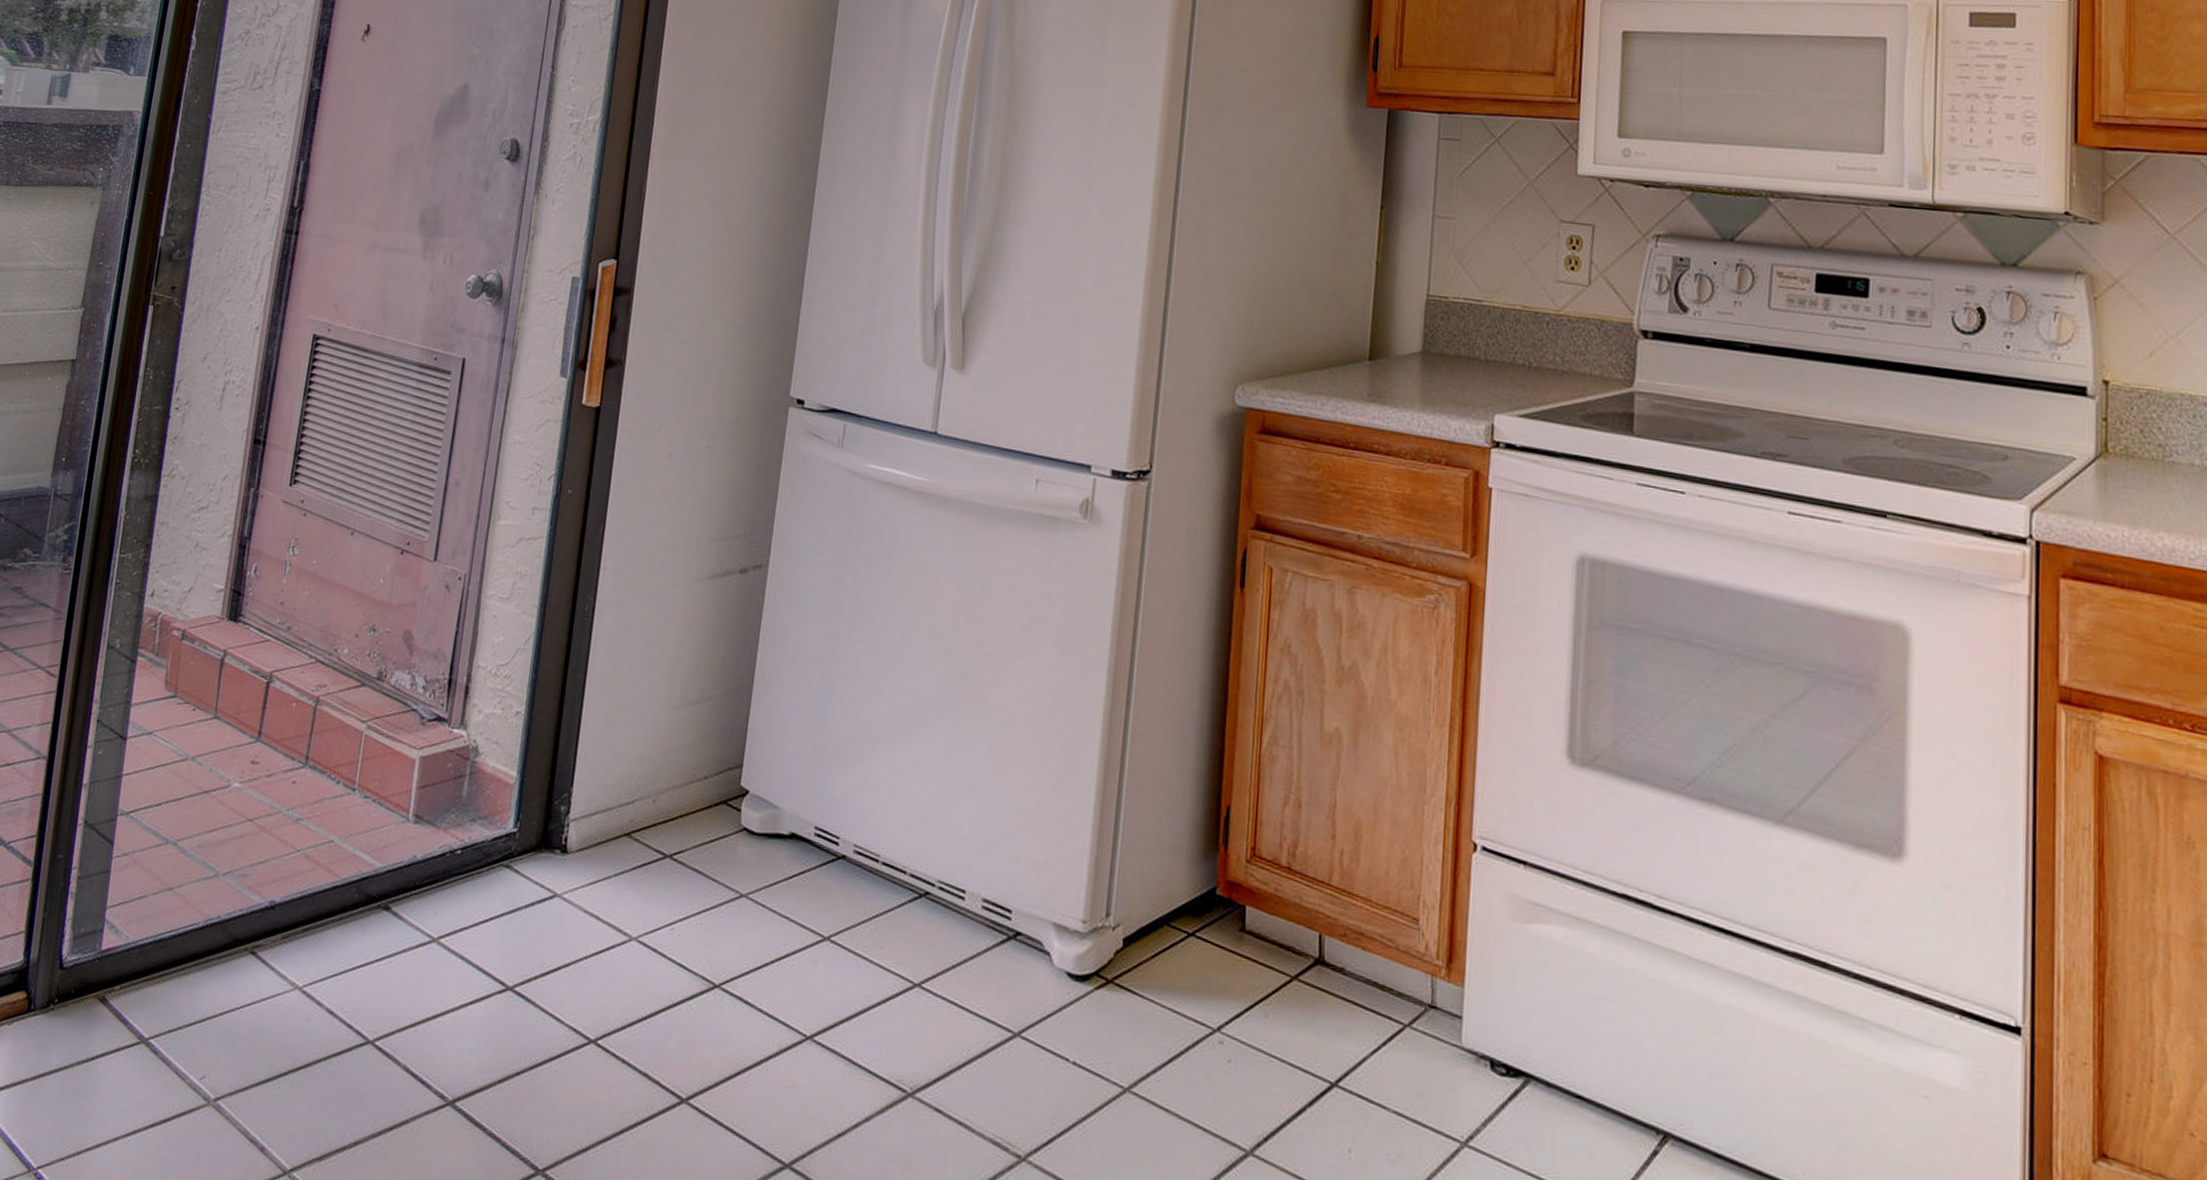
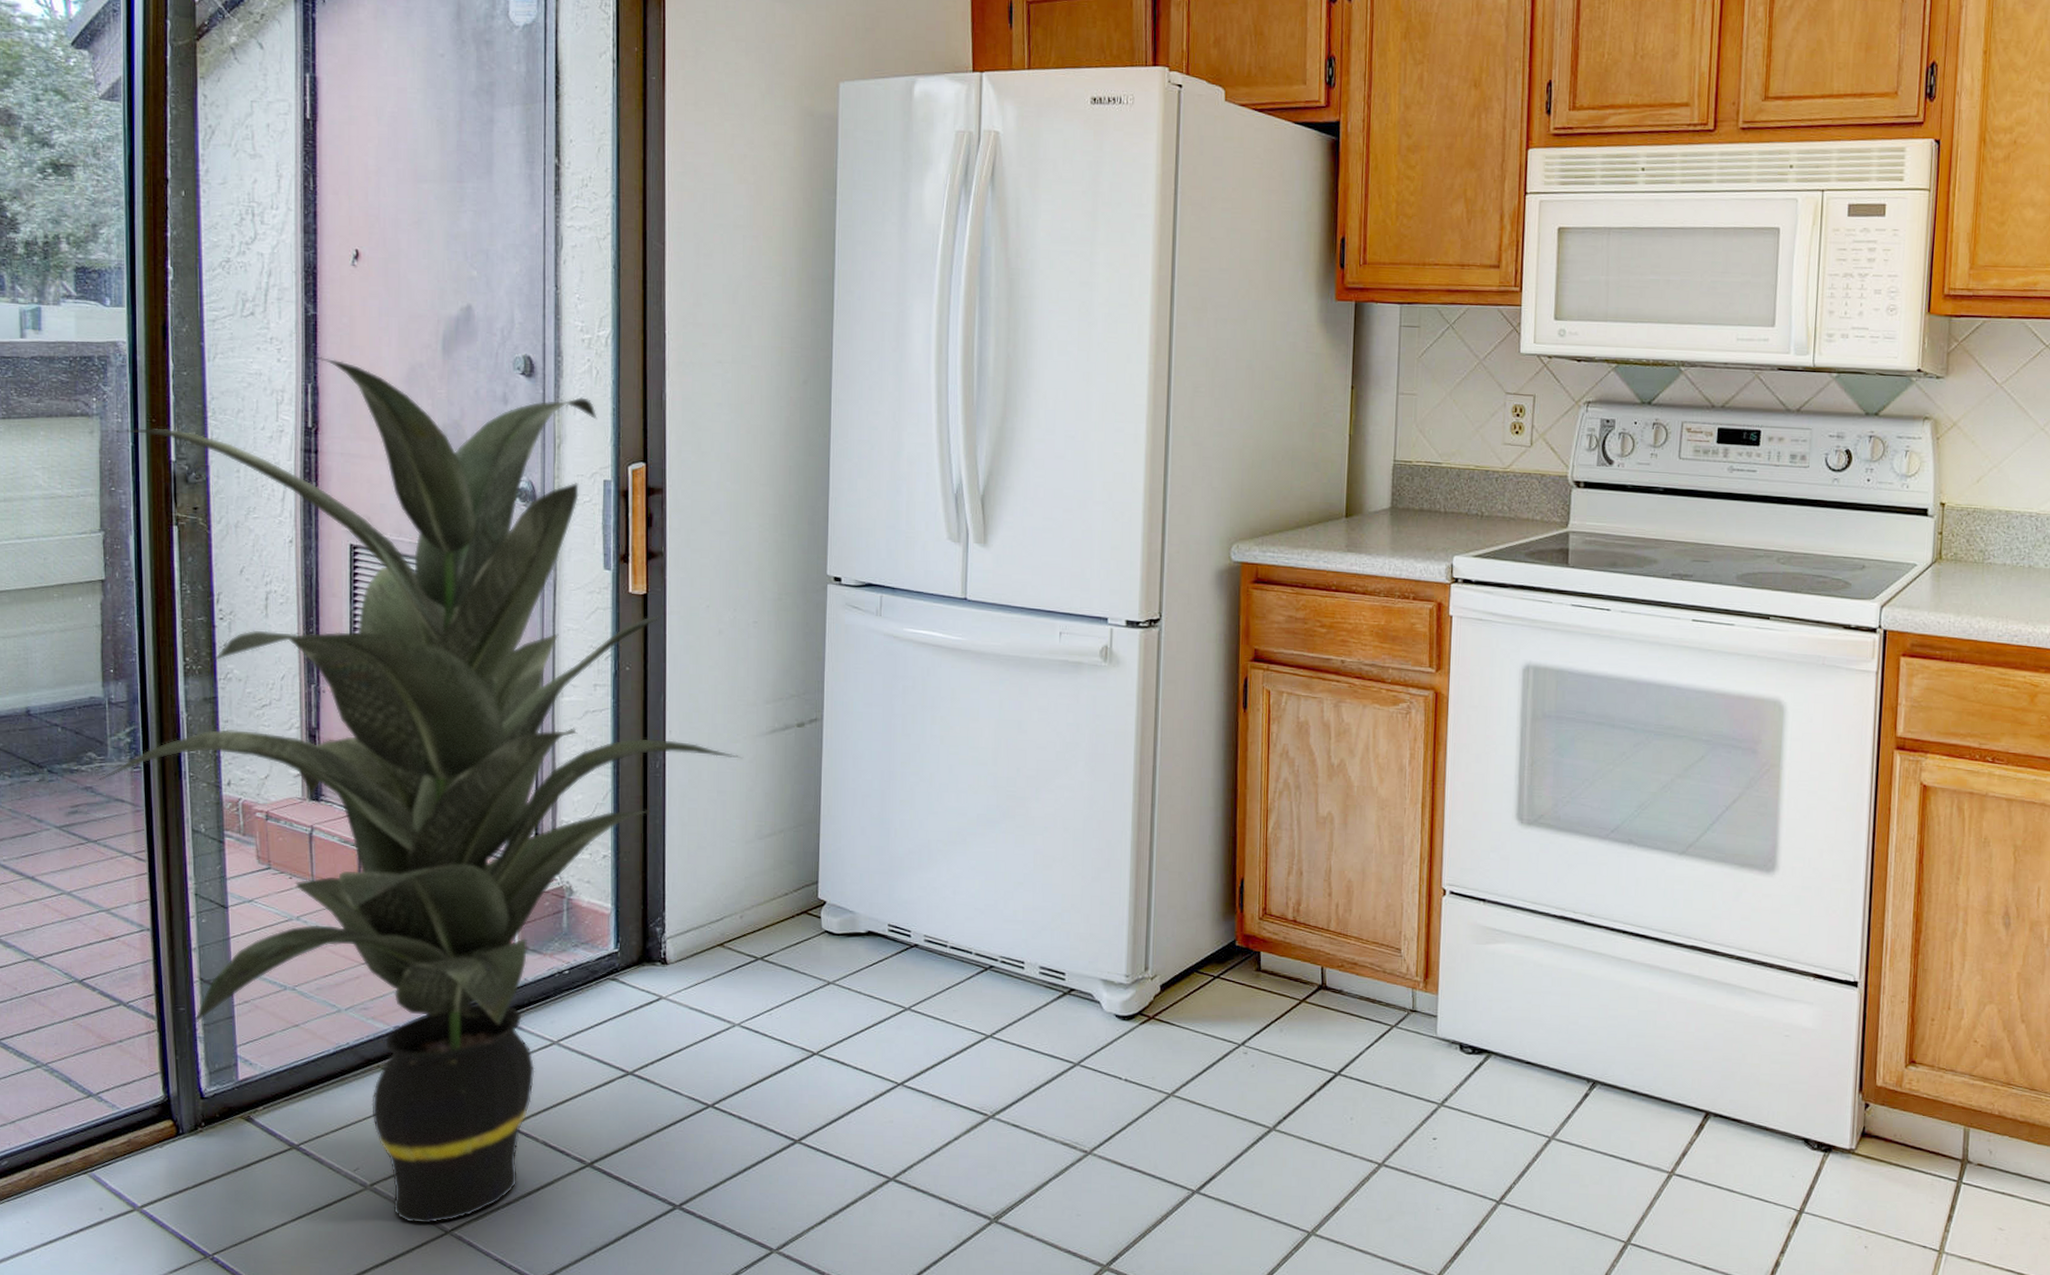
indoor plant: none [29,131,679,1159] -> present [99,355,744,1224]

